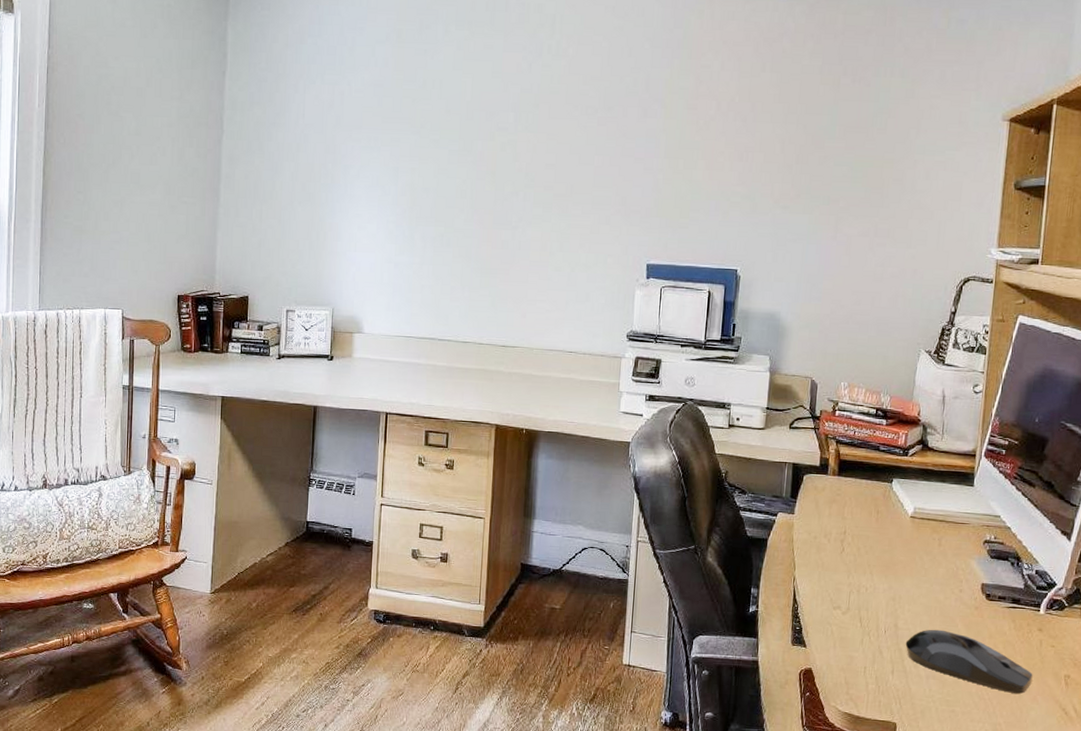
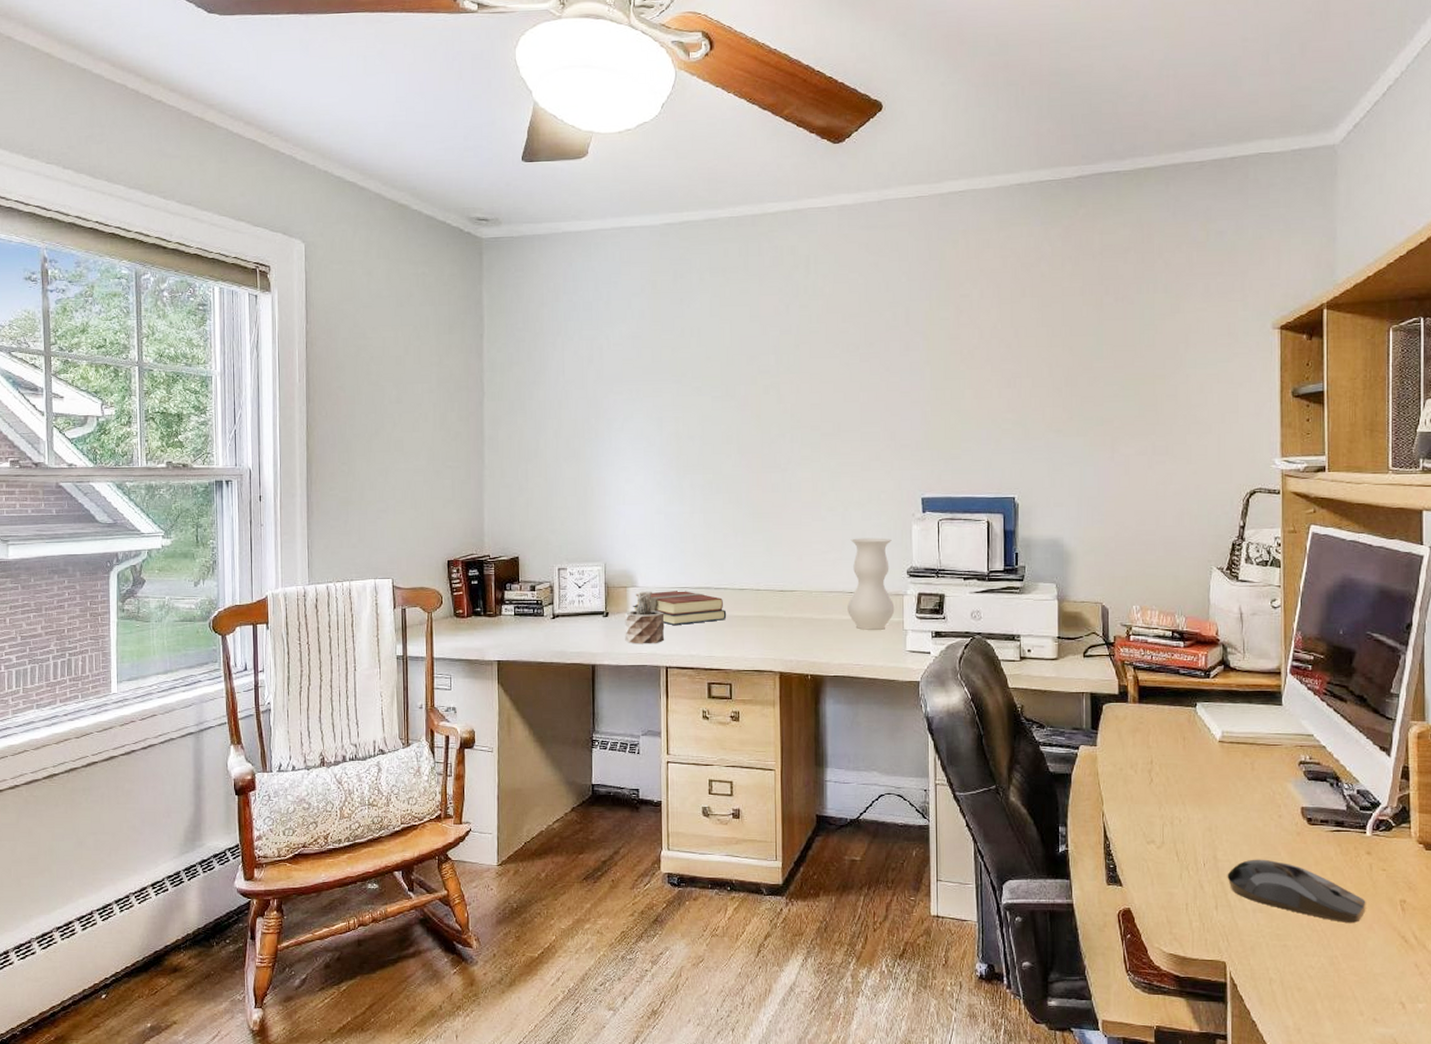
succulent plant: none [348,337,388,390] -> present [625,590,665,644]
books: none [356,339,449,374] -> present [632,591,727,626]
vase: none [566,299,614,390] -> present [847,538,895,630]

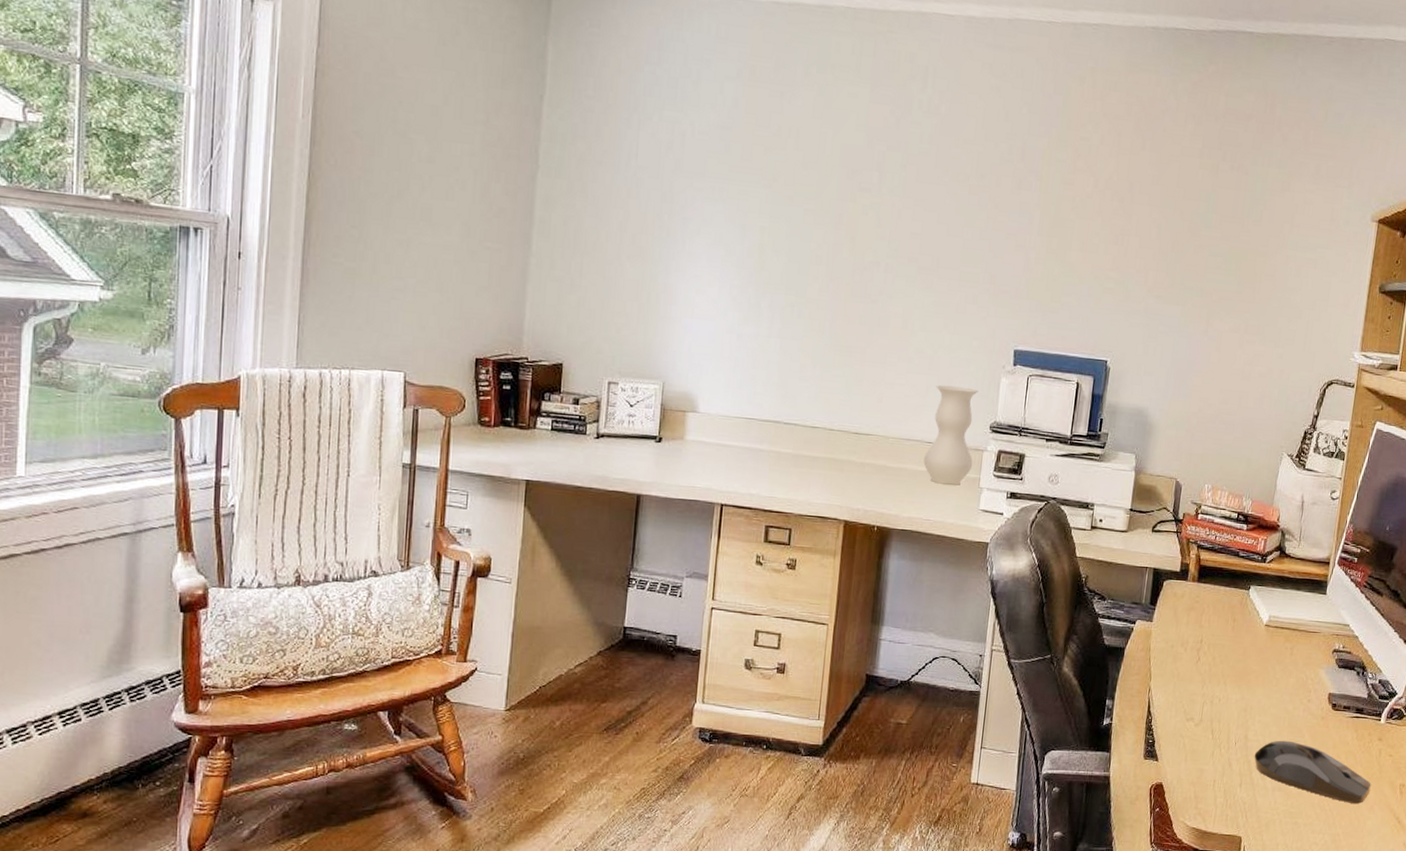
succulent plant: present [625,590,665,644] -> none [678,416,726,478]
books: present [632,591,727,626] -> none [689,420,795,460]

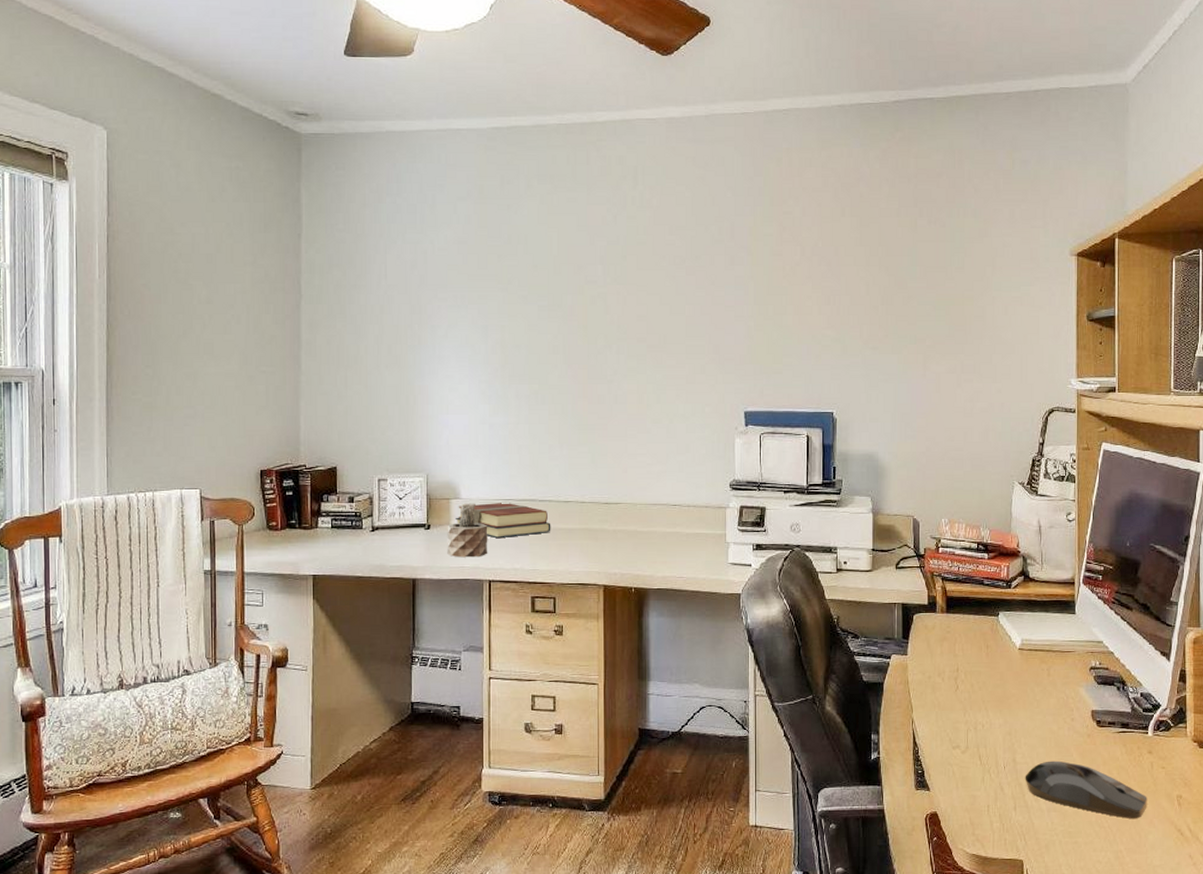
succulent plant: none [678,416,726,478] -> present [447,502,488,558]
books: none [689,420,795,460] -> present [454,503,551,539]
vase: present [924,384,978,485] -> none [671,451,718,543]

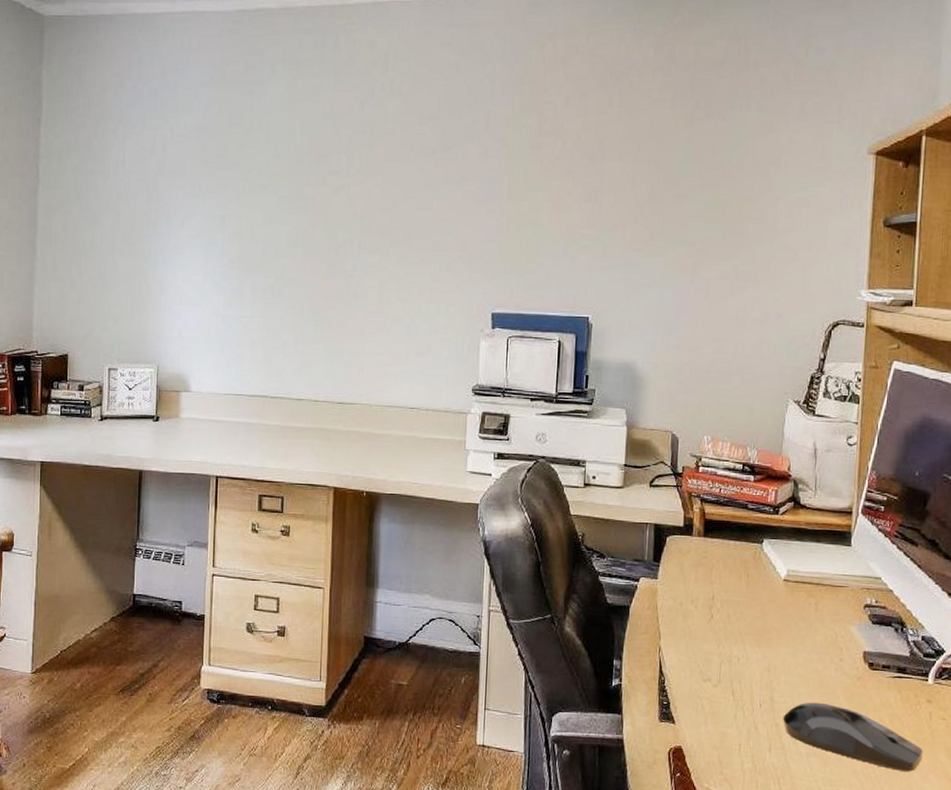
succulent plant: present [447,502,488,558] -> none [175,395,217,452]
books: present [454,503,551,539] -> none [184,397,282,434]

